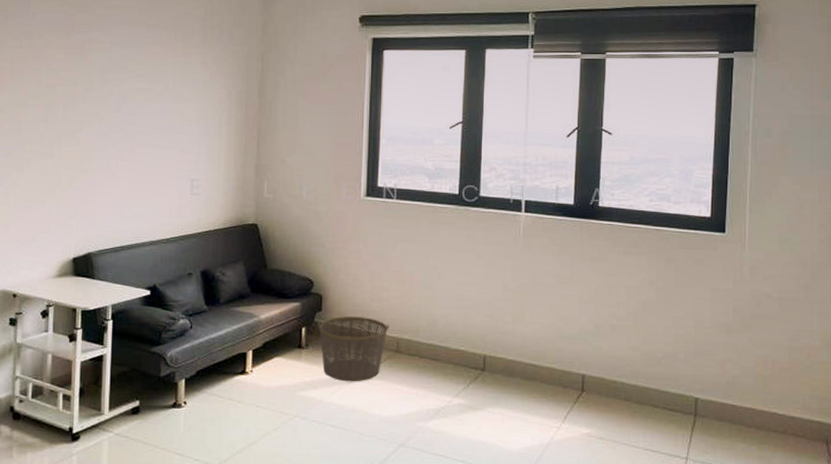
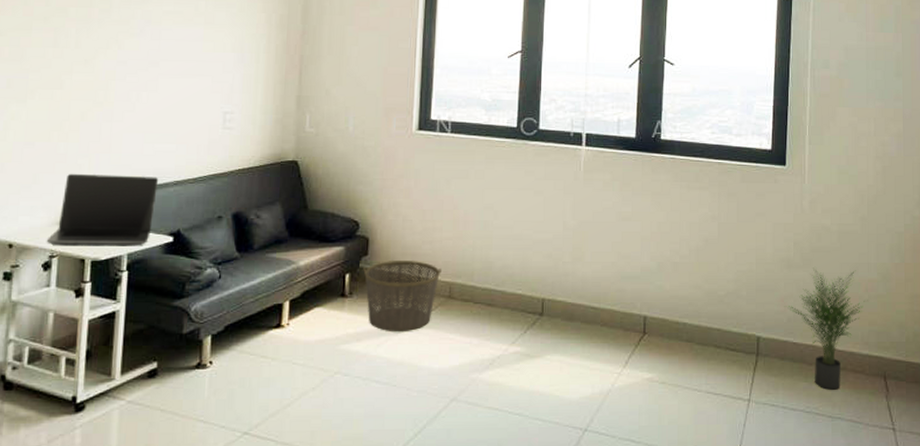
laptop computer: none [44,233,137,297] -> present [46,173,159,245]
potted plant: none [724,333,810,452] -> present [785,267,868,390]

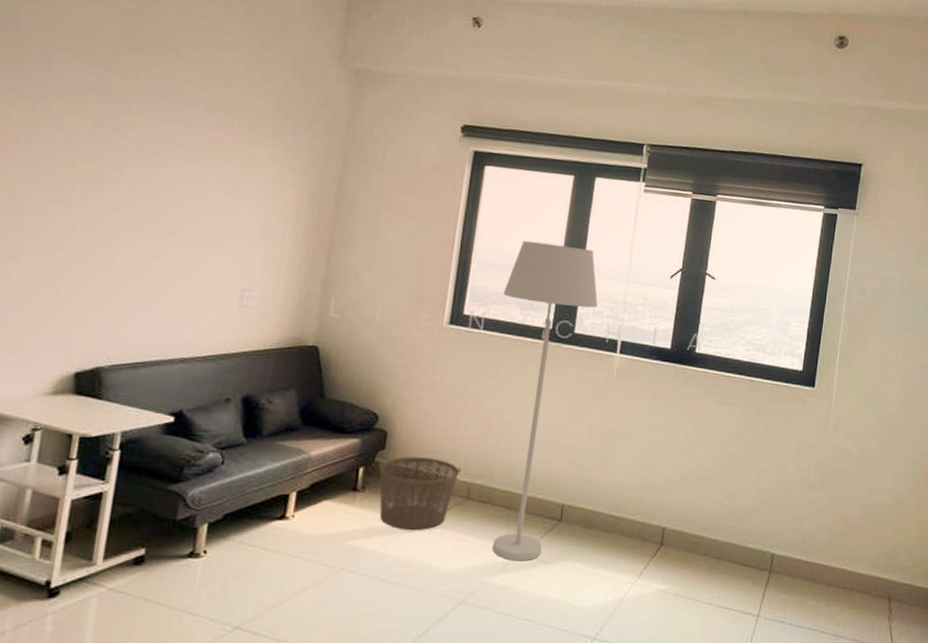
laptop computer: present [46,173,159,245] -> none [29,341,164,424]
floor lamp: none [467,43,559,357] -> present [492,241,598,561]
potted plant: present [785,267,868,390] -> none [801,489,880,609]

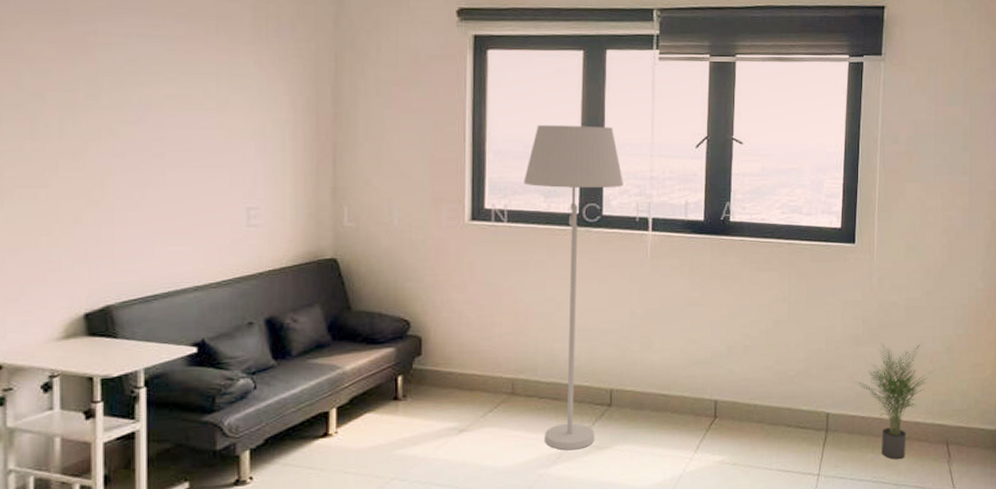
basket: present [378,456,461,530] -> none [417,358,503,433]
potted plant: none [801,489,880,609] -> present [854,343,933,459]

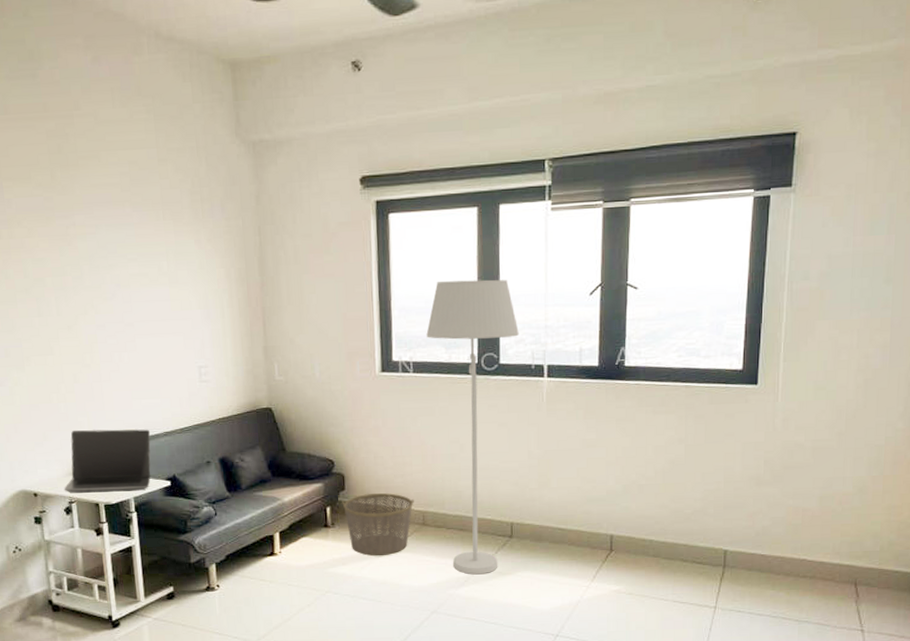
laptop computer: none [43,282,175,363] -> present [64,429,151,492]
basket: none [417,358,503,433] -> present [342,493,414,556]
potted plant: present [854,343,933,459] -> none [754,483,841,597]

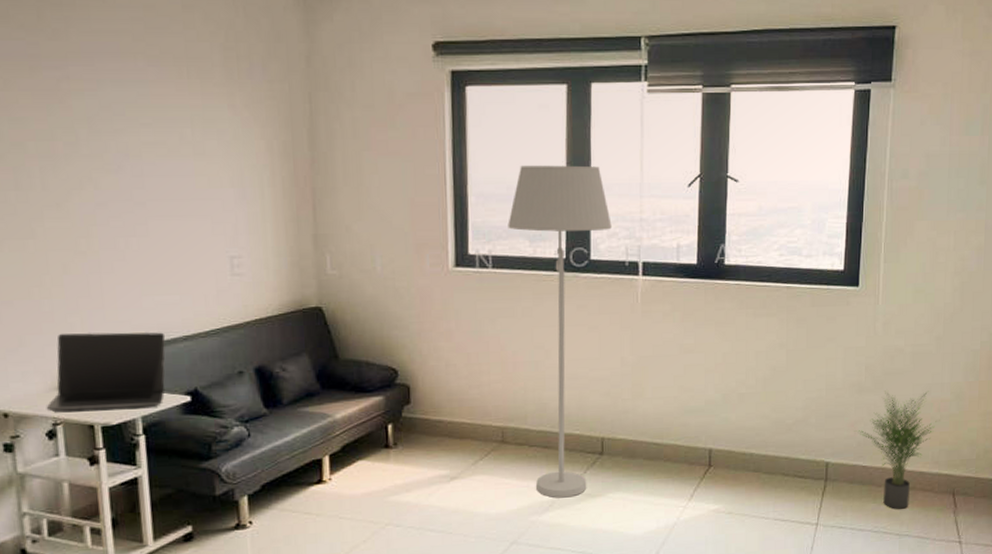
basket: present [342,493,414,556] -> none [406,407,492,480]
potted plant: none [754,483,841,597] -> present [855,390,940,509]

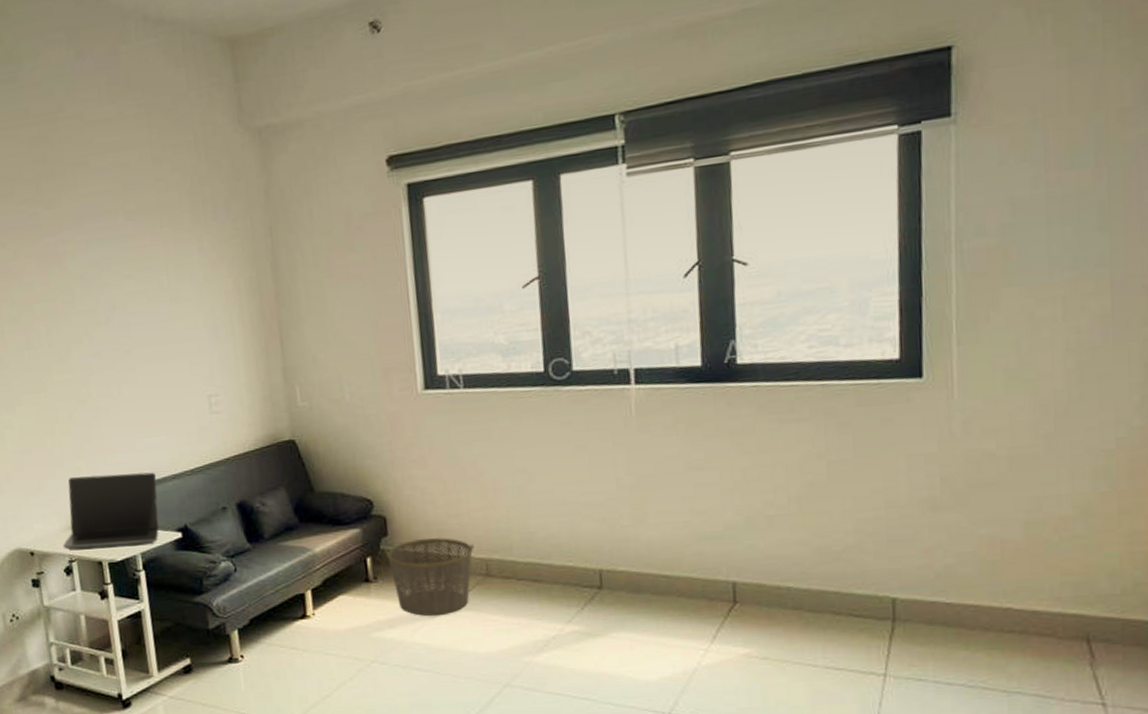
basket: none [406,407,492,480] -> present [385,538,474,616]
floor lamp: present [508,165,612,498] -> none [477,266,595,637]
potted plant: present [855,390,940,509] -> none [931,505,1059,659]

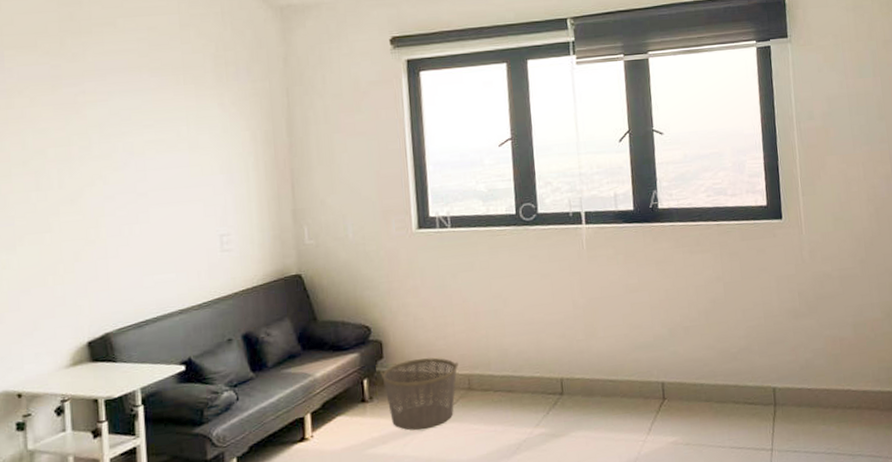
laptop computer: present [63,472,159,550] -> none [55,308,163,389]

